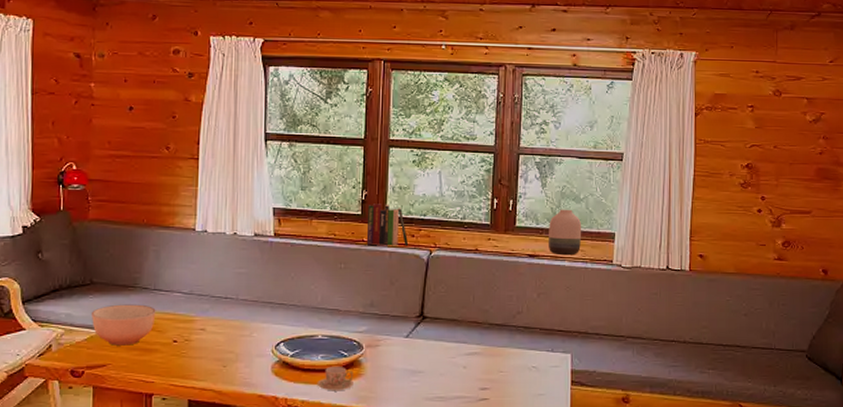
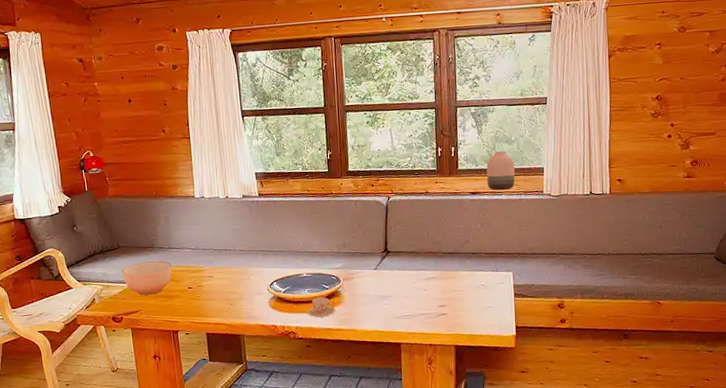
books: present [366,204,409,246] -> none [333,160,370,197]

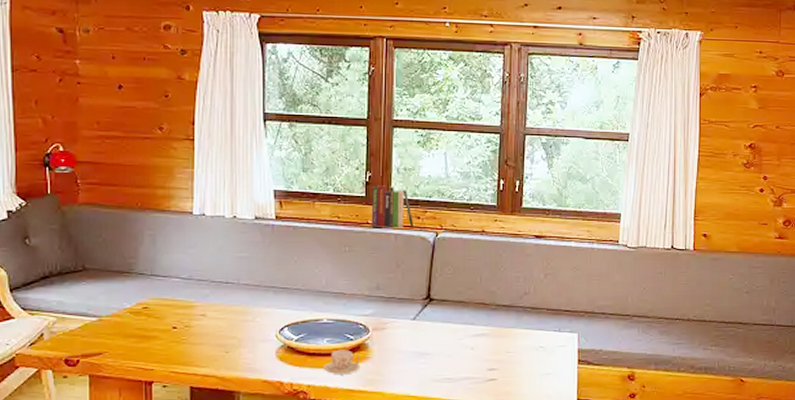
bowl: present [121,261,172,295] -> none [84,290,153,333]
books: none [333,160,370,197] -> present [371,185,415,228]
vase: present [486,150,515,191] -> none [555,189,588,236]

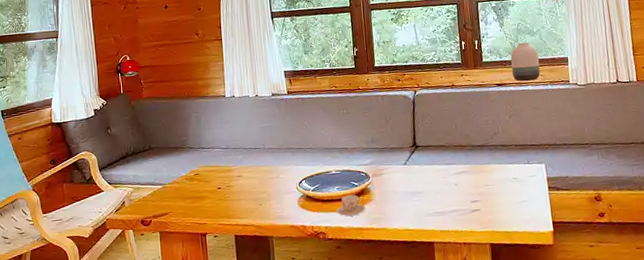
books: present [371,185,415,228] -> none [359,56,397,93]
vase: none [555,189,588,236] -> present [510,42,540,82]

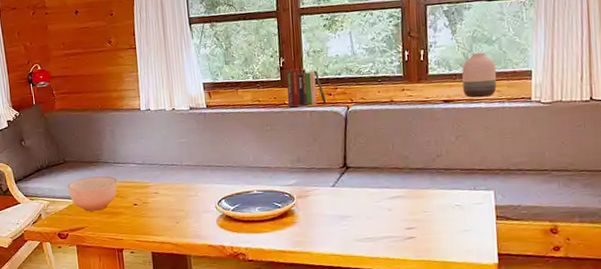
bowl: none [152,161,202,197] -> present [67,176,118,212]
teacup: present [336,194,366,217] -> none [257,216,289,239]
books: none [359,56,397,93] -> present [286,68,327,108]

